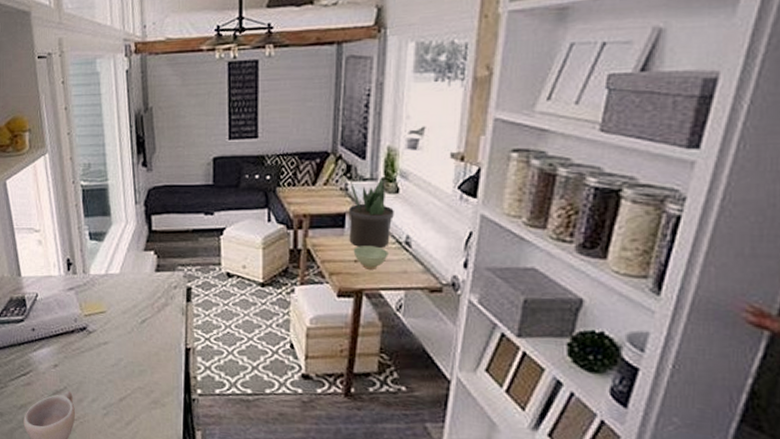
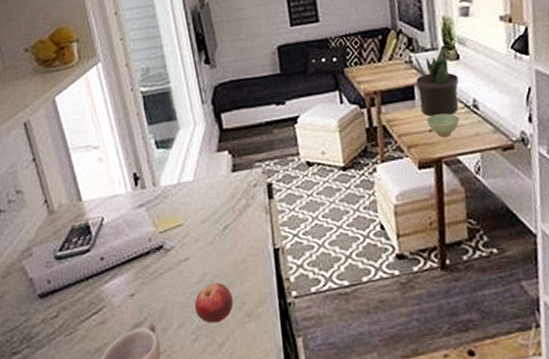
fruit: none [108,368,143,404] -> present [194,282,234,324]

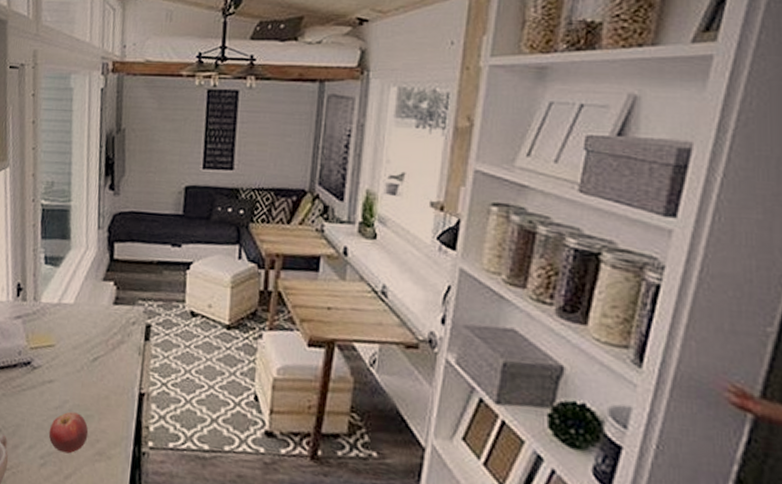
planter: present [413,47,459,117] -> none [323,221,371,297]
bowl: present [426,113,460,137] -> none [327,292,364,319]

